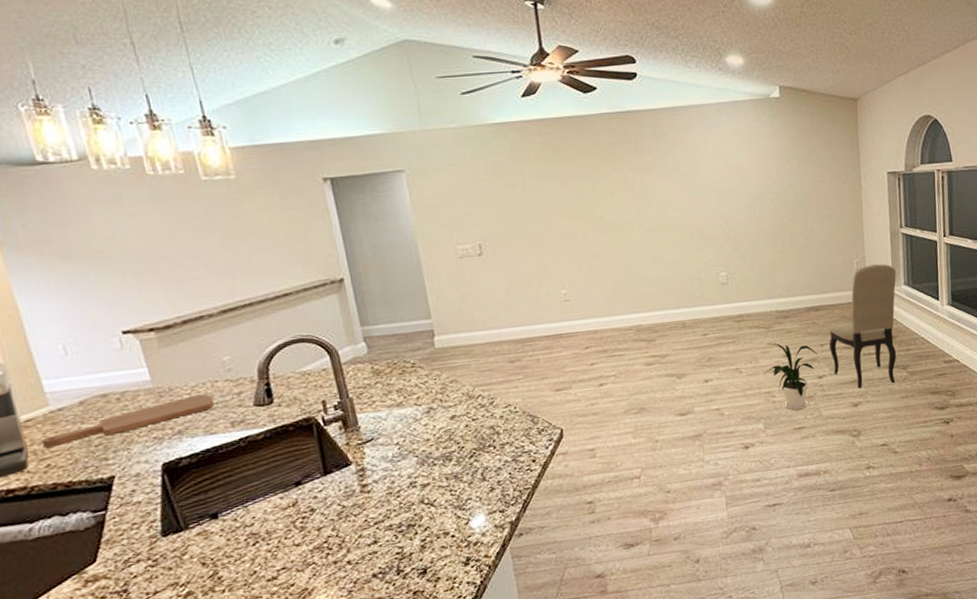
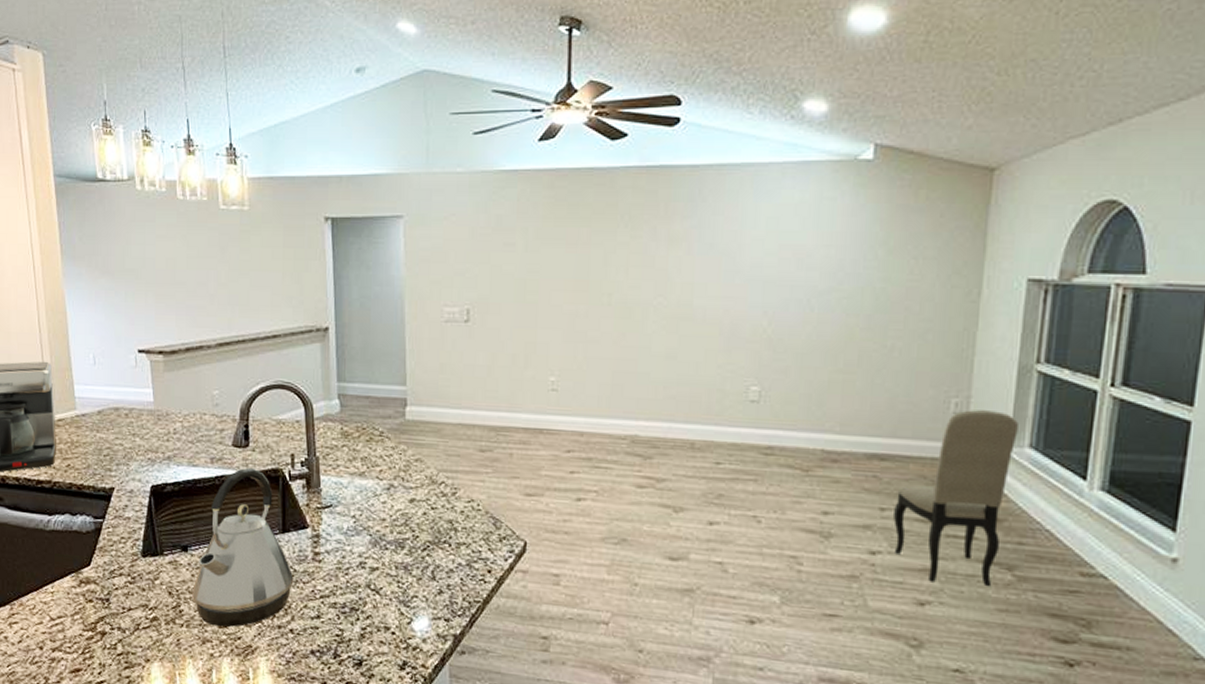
cutting board: present [42,394,214,448] -> none [67,424,200,449]
kettle: none [230,422,344,582] -> present [192,467,294,627]
house plant: present [764,343,817,411] -> none [791,491,874,591]

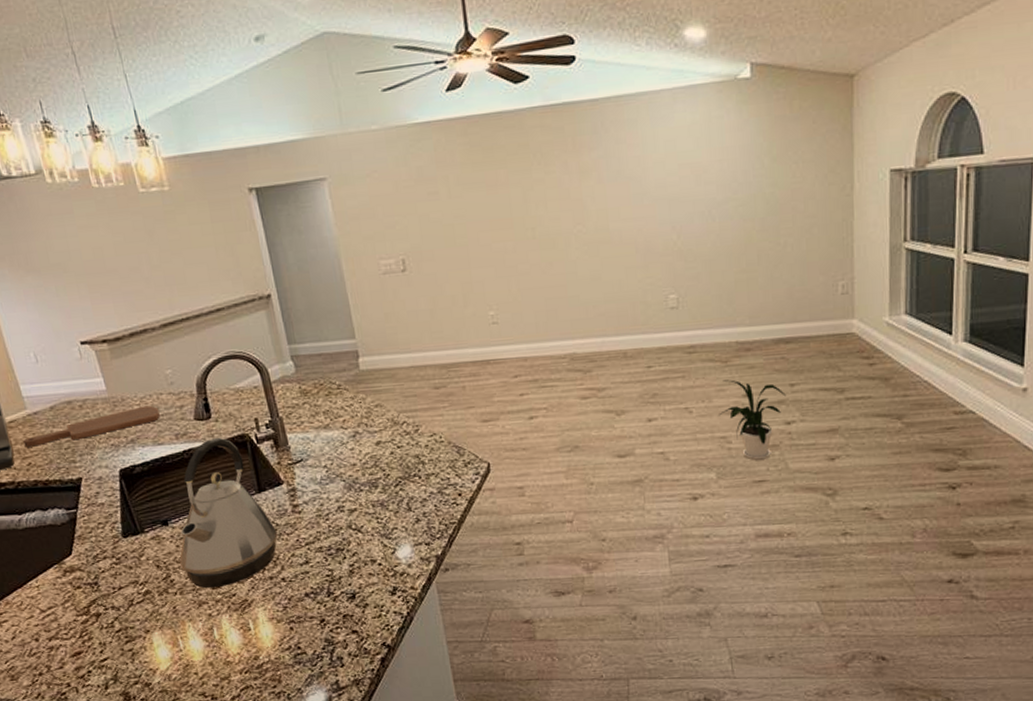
cutting board: none [67,424,200,449] -> present [23,405,160,447]
house plant: none [791,491,874,591] -> present [719,379,786,460]
dining chair: present [893,410,1018,587] -> none [802,287,895,440]

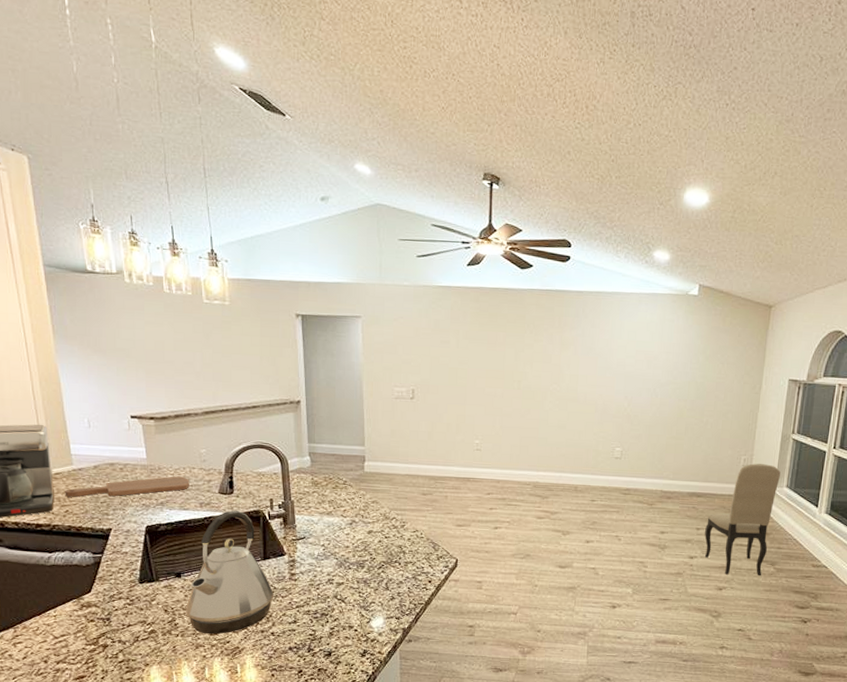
house plant: present [719,379,786,460] -> none [640,518,693,583]
dining chair: none [802,287,895,440] -> present [704,463,781,576]

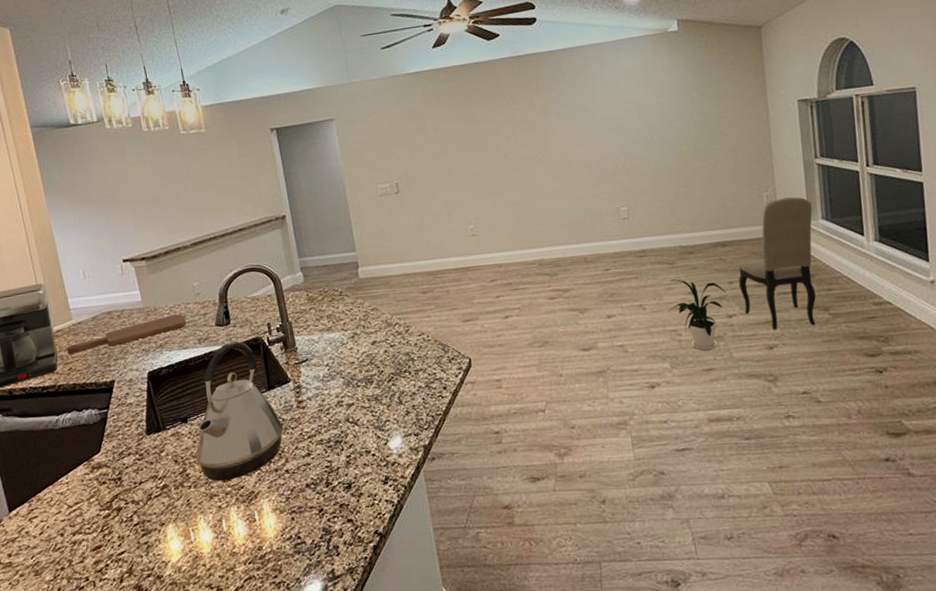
house plant: none [640,518,693,583] -> present [669,279,726,351]

